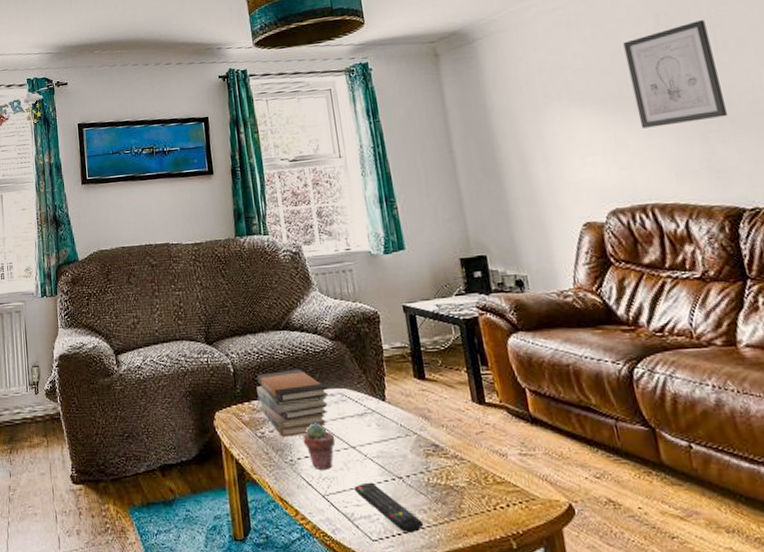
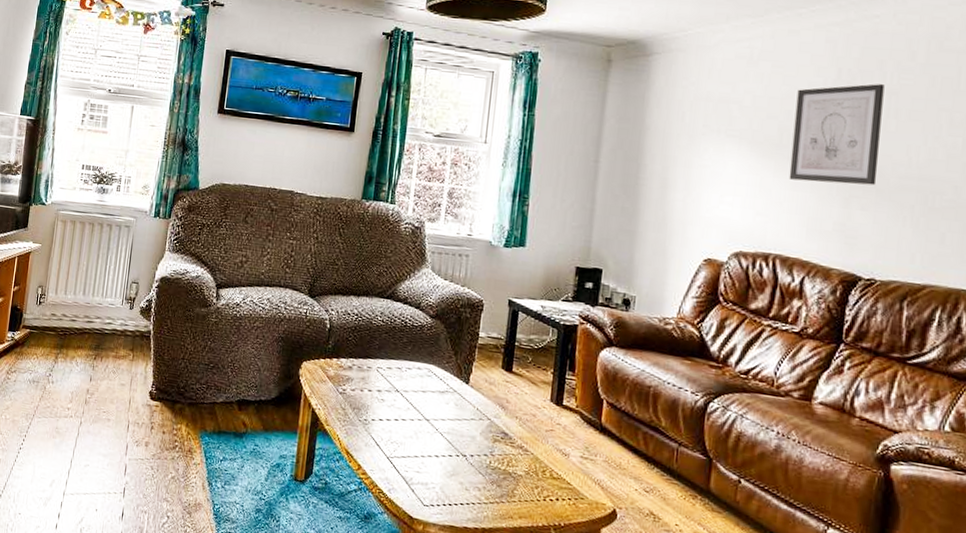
book stack: present [256,369,328,437] -> none [347,335,416,400]
potted succulent: present [302,423,336,471] -> none [381,390,412,435]
remote control: present [353,482,424,532] -> none [418,453,475,506]

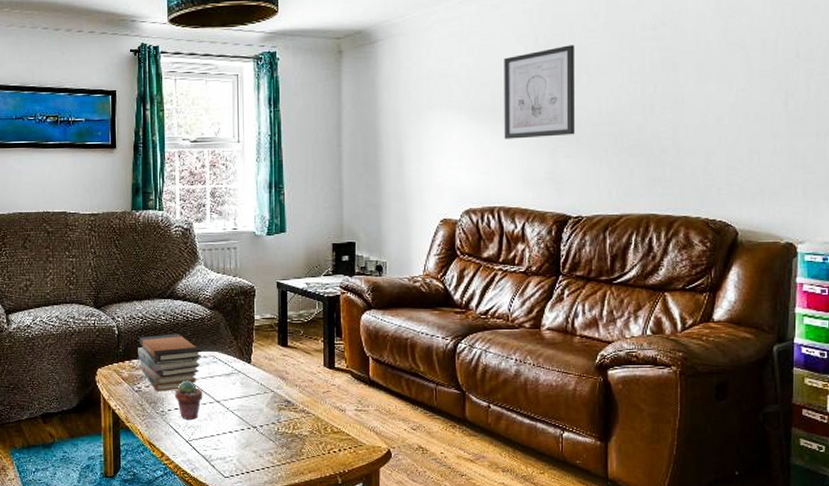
book stack: none [347,335,416,400] -> present [138,334,201,391]
potted succulent: none [381,390,412,435] -> present [175,380,203,421]

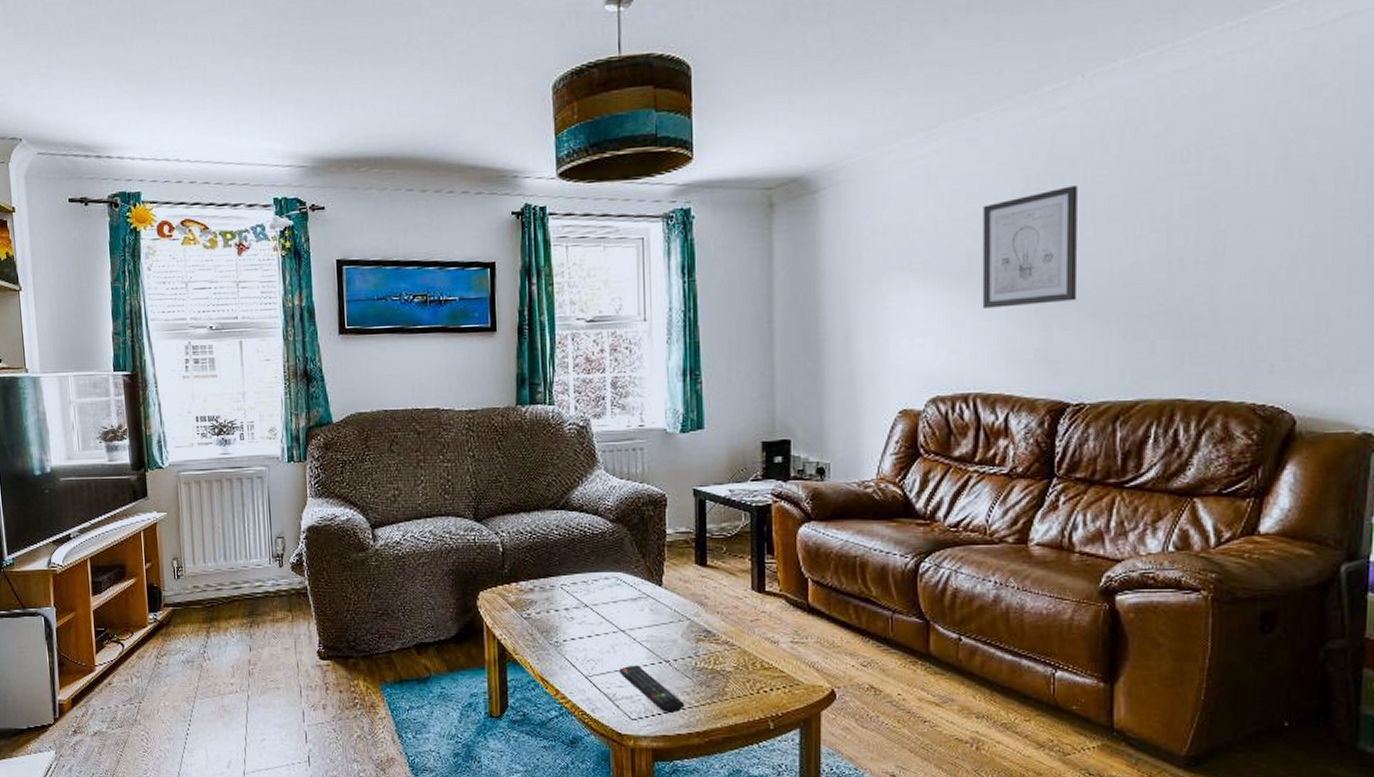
book stack: present [138,334,201,391] -> none [526,551,602,619]
potted succulent: present [175,380,203,421] -> none [571,606,605,653]
remote control: none [214,430,269,471] -> present [618,665,685,712]

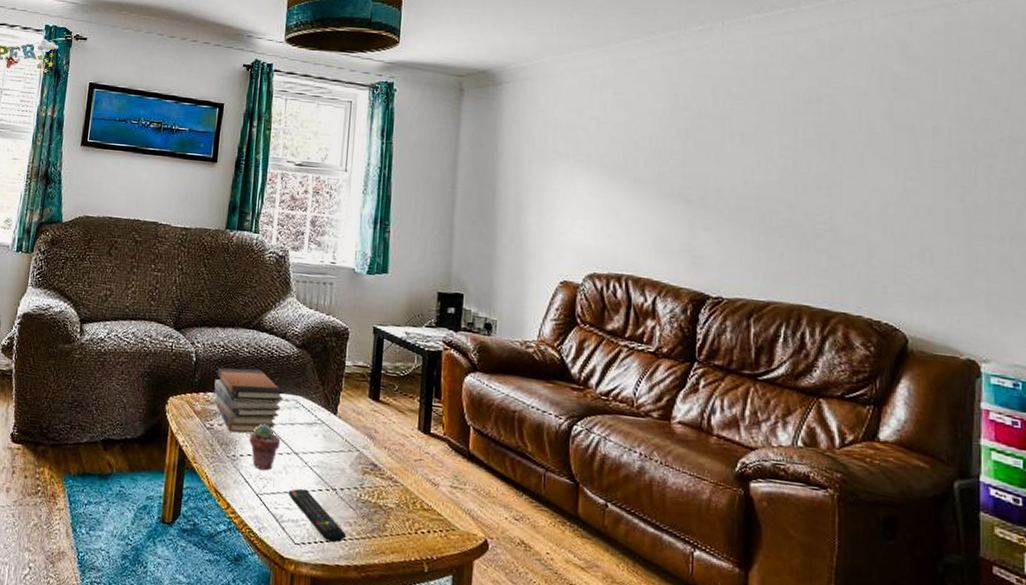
book stack: none [526,551,602,619] -> present [214,367,284,434]
potted succulent: none [571,606,605,653] -> present [249,423,281,471]
wall art: present [982,186,1078,309] -> none [635,109,718,206]

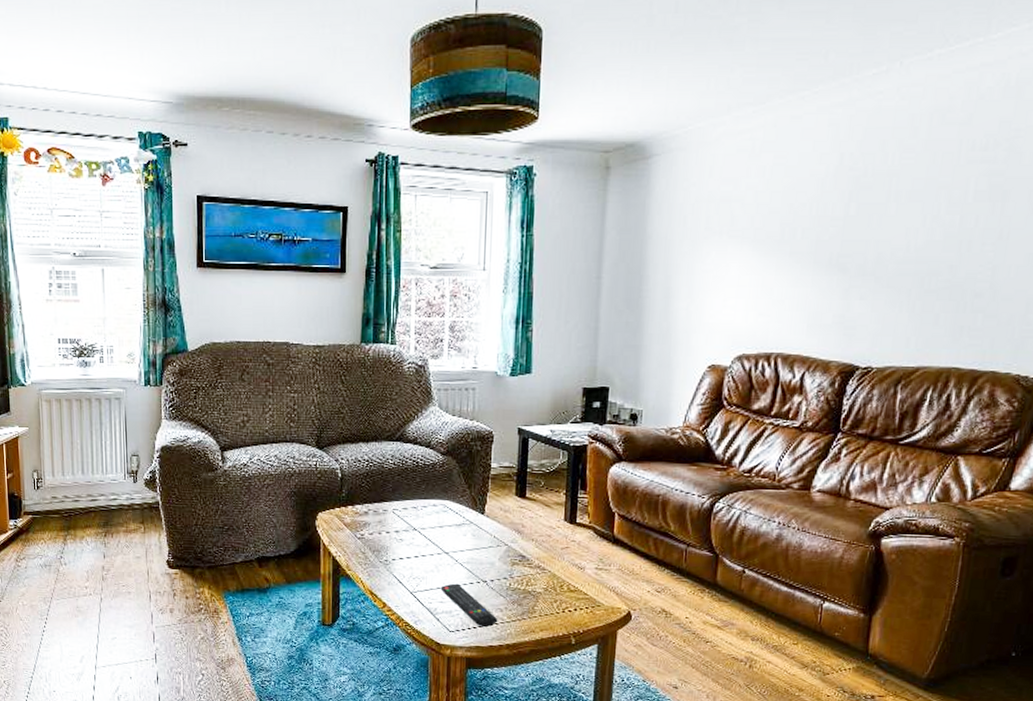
book stack: present [214,367,284,434] -> none [362,479,431,540]
potted succulent: present [249,423,281,471] -> none [400,529,431,571]

